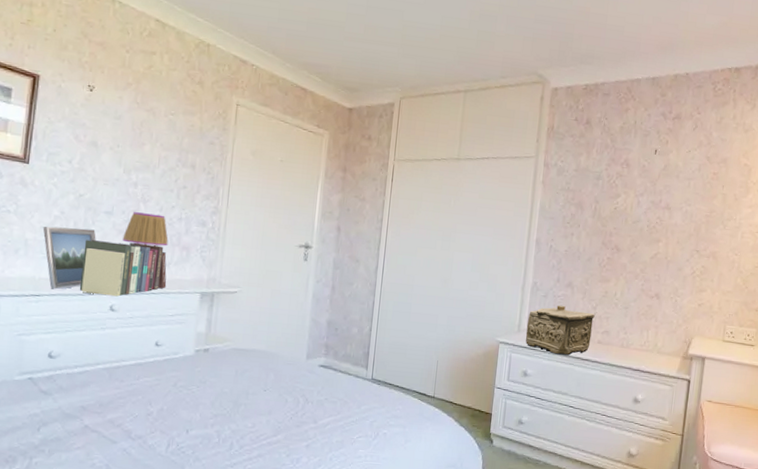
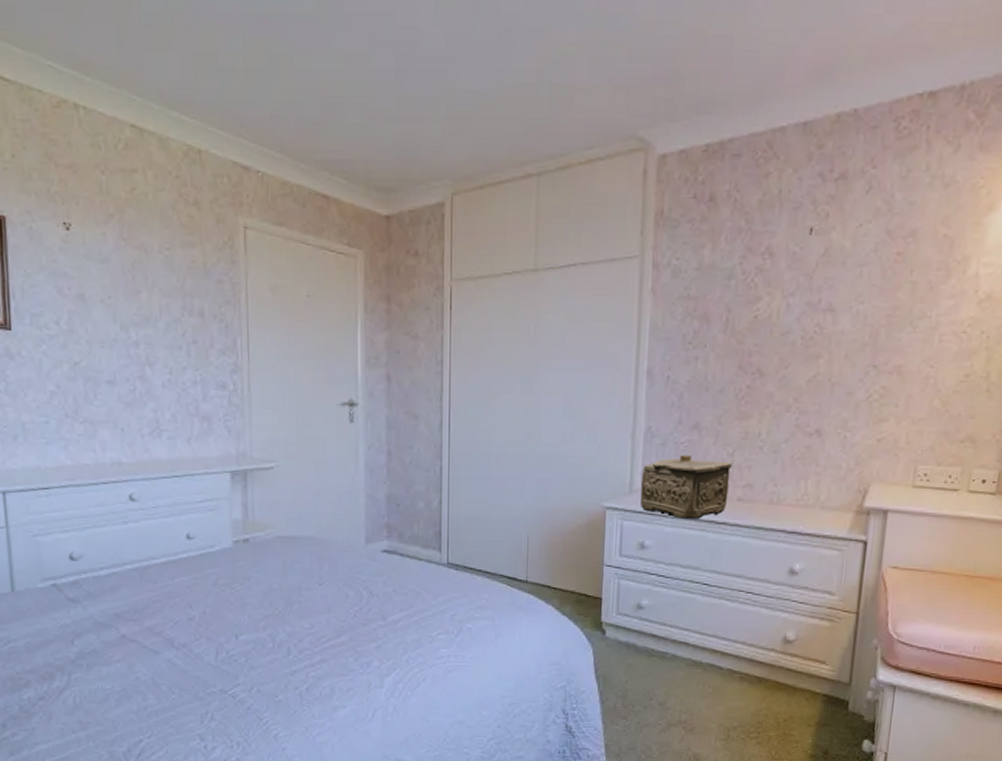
picture frame: present [43,226,96,290] -> none [39,404,101,480]
books: present [79,239,167,297] -> none [89,416,190,483]
table lamp: present [122,212,169,247] -> none [131,378,185,419]

